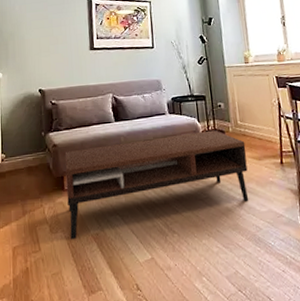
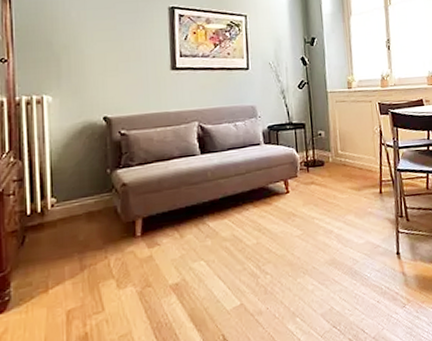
coffee table: present [65,130,249,240] -> none [137,160,347,294]

